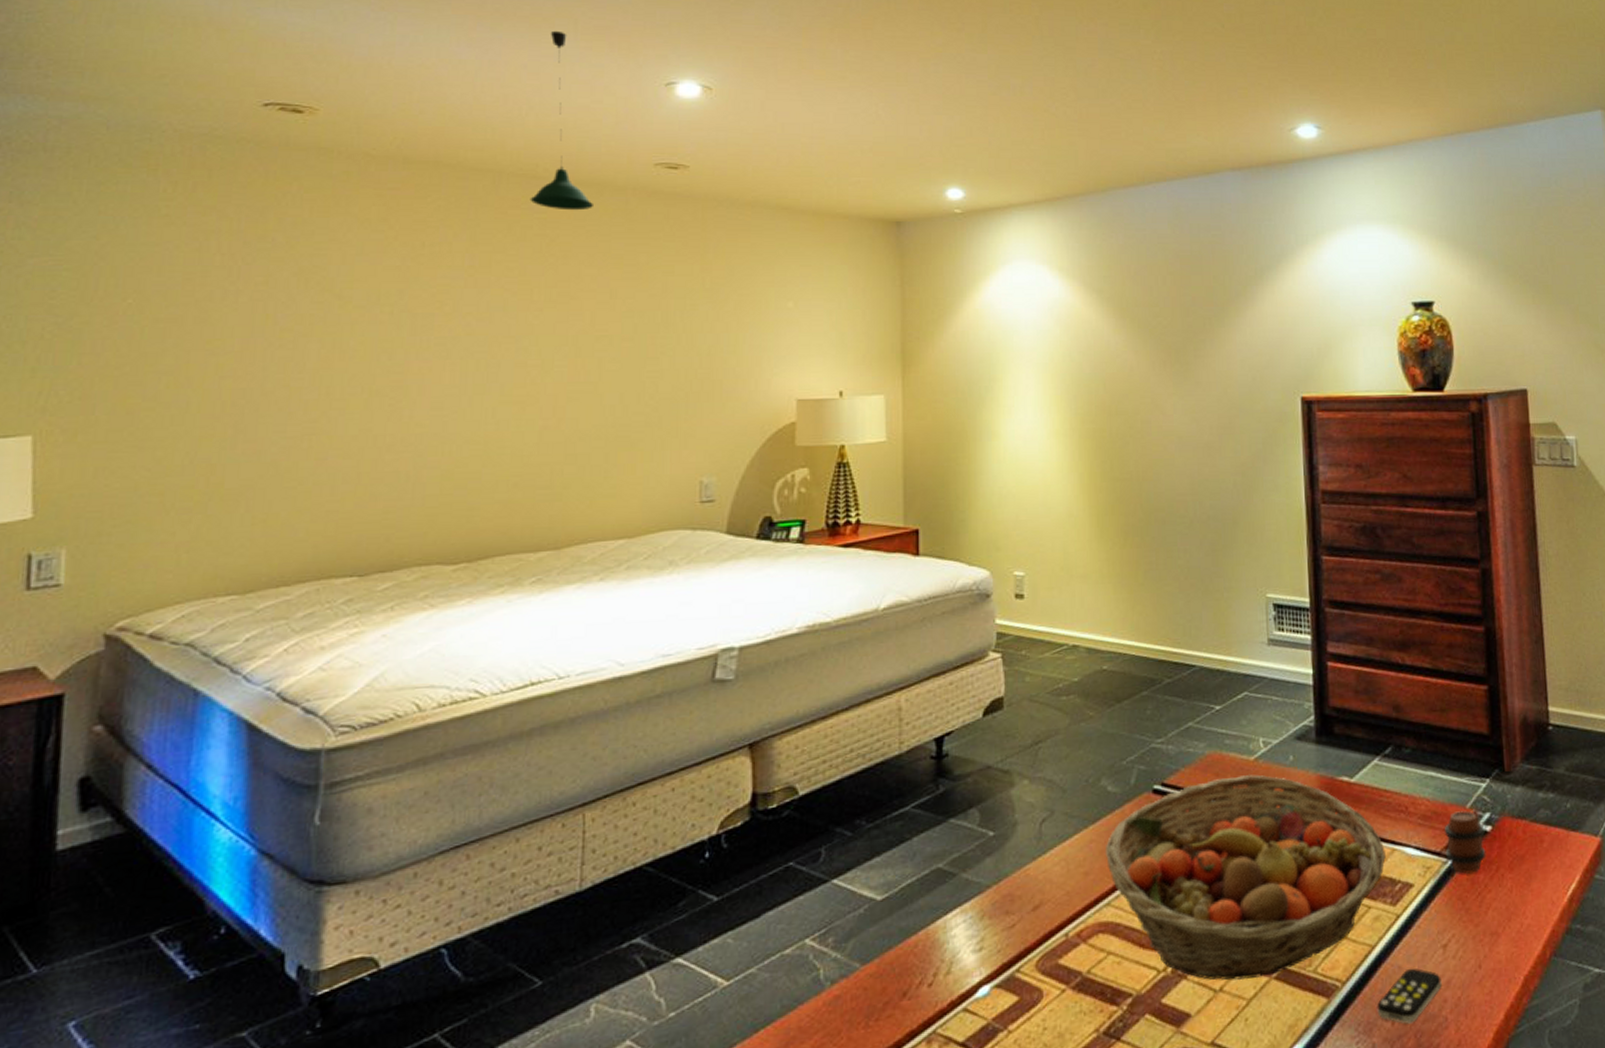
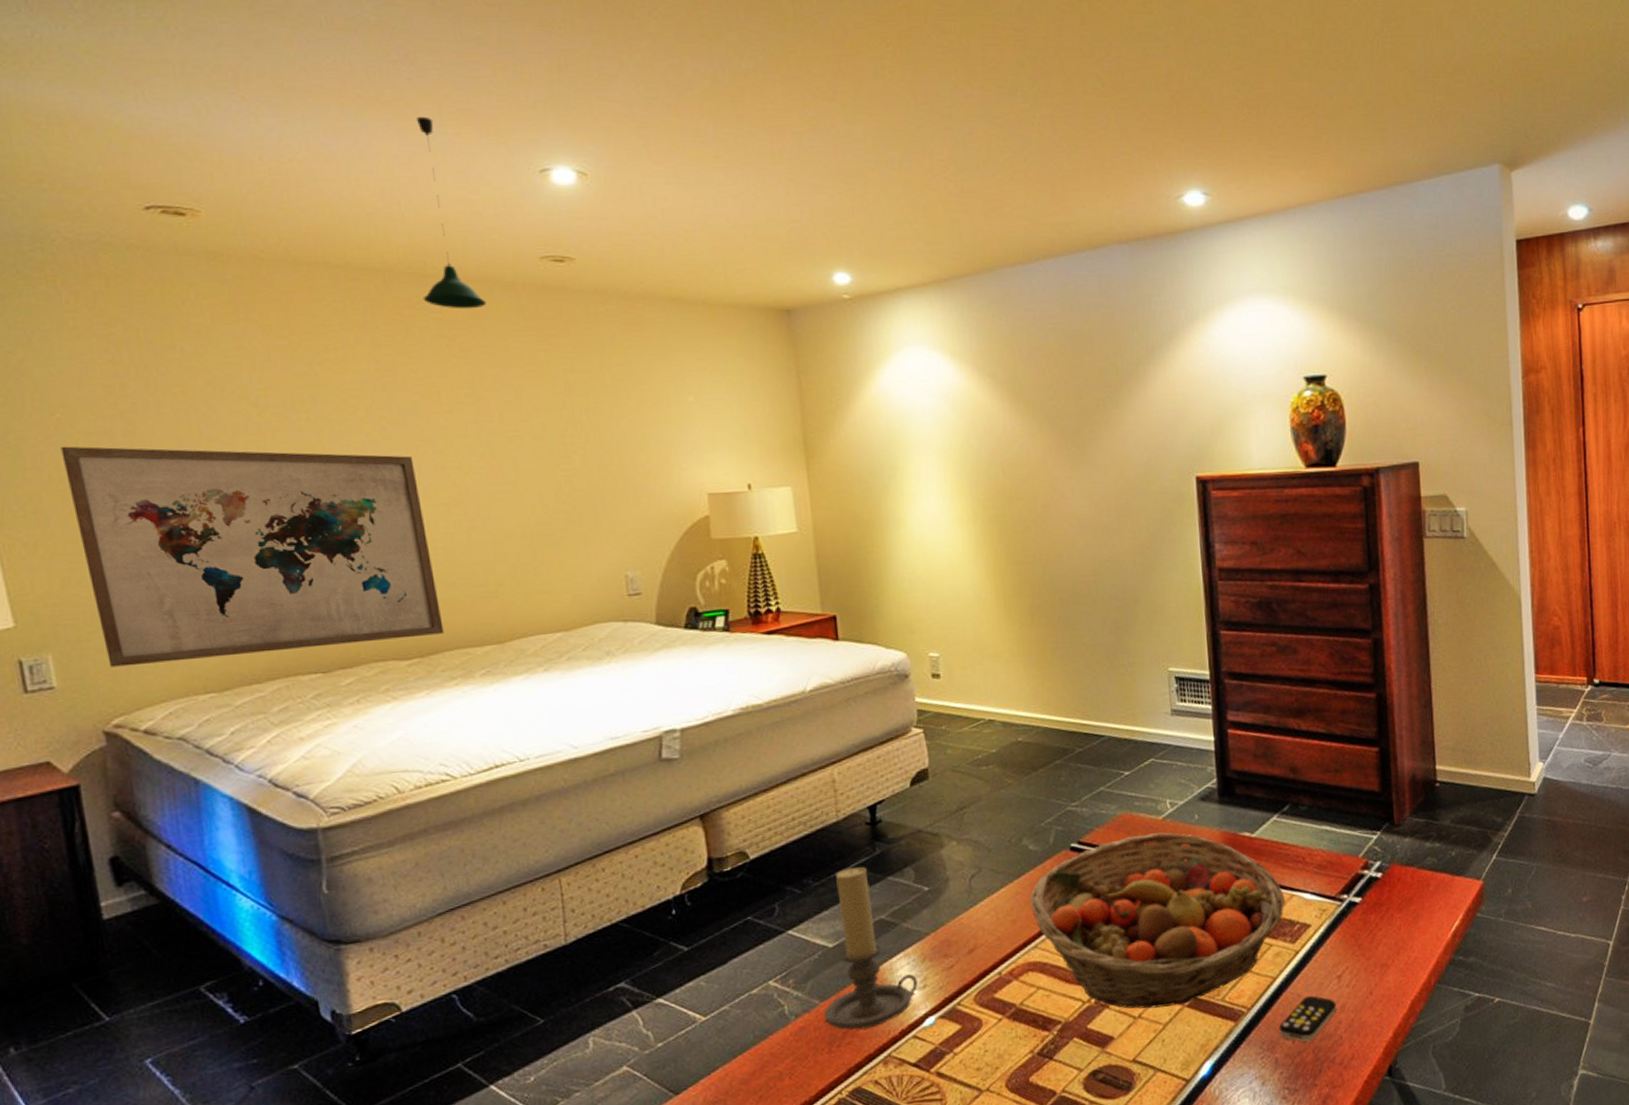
wall art: none [124,332,498,564] -> present [61,446,444,667]
candle holder: none [865,806,973,1000] -> present [824,866,918,1030]
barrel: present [1444,810,1487,874] -> none [1338,860,1377,915]

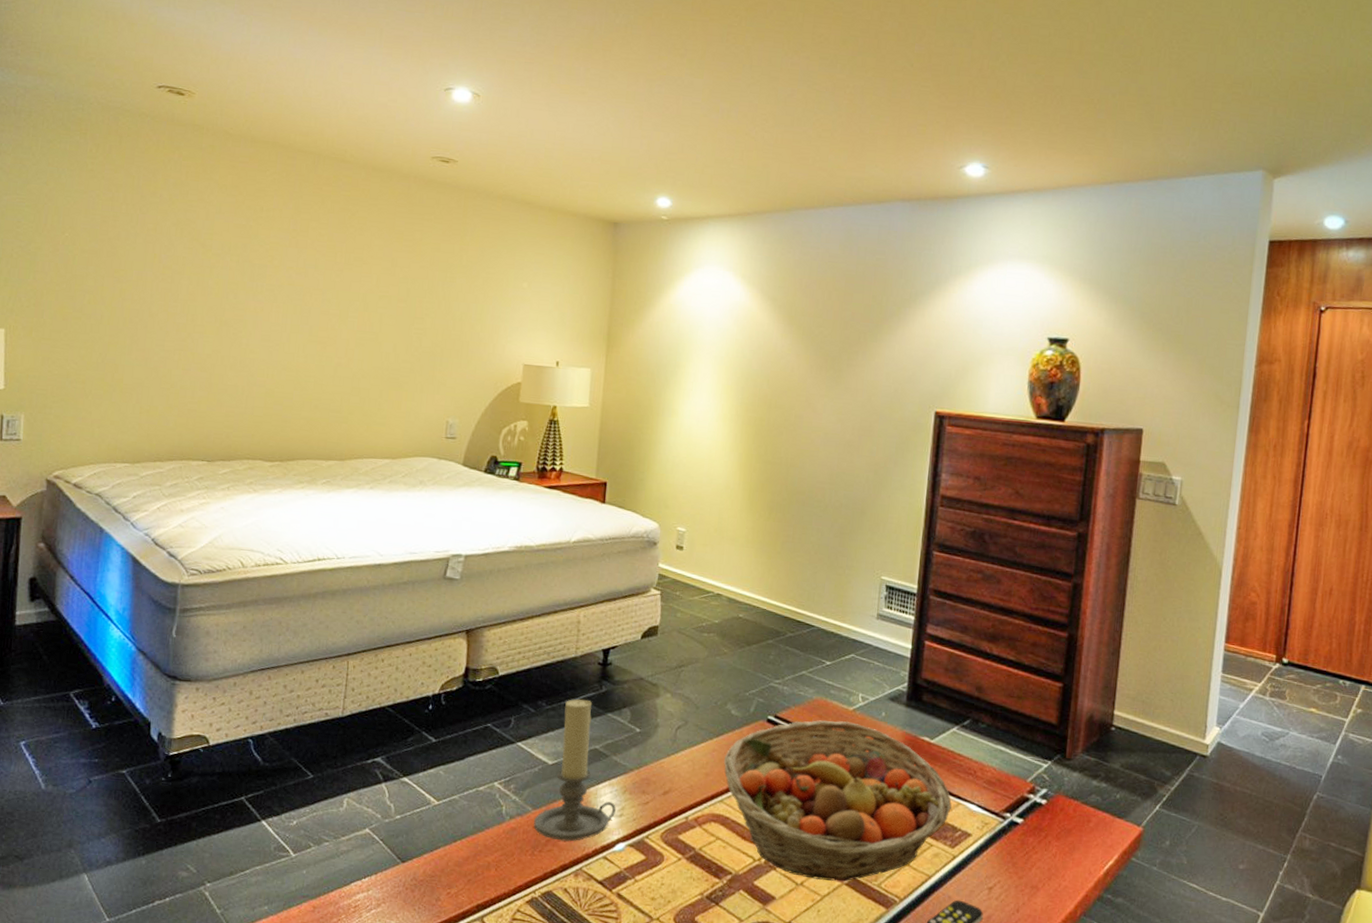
wall art: present [61,446,444,667] -> none [61,258,307,446]
pendant light: present [415,116,486,309] -> none [339,37,384,192]

